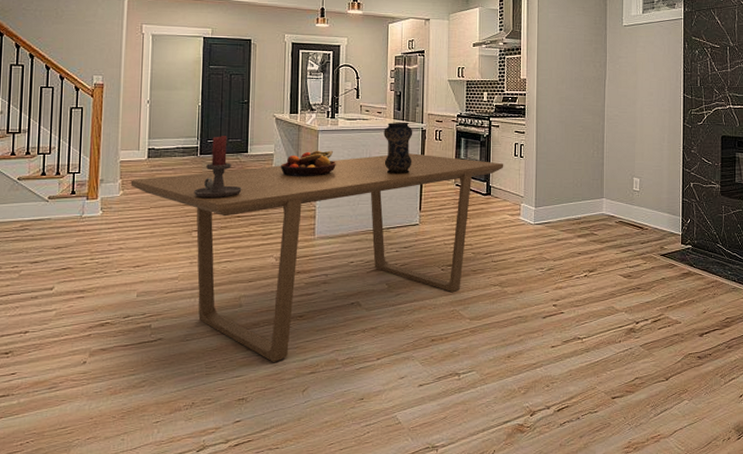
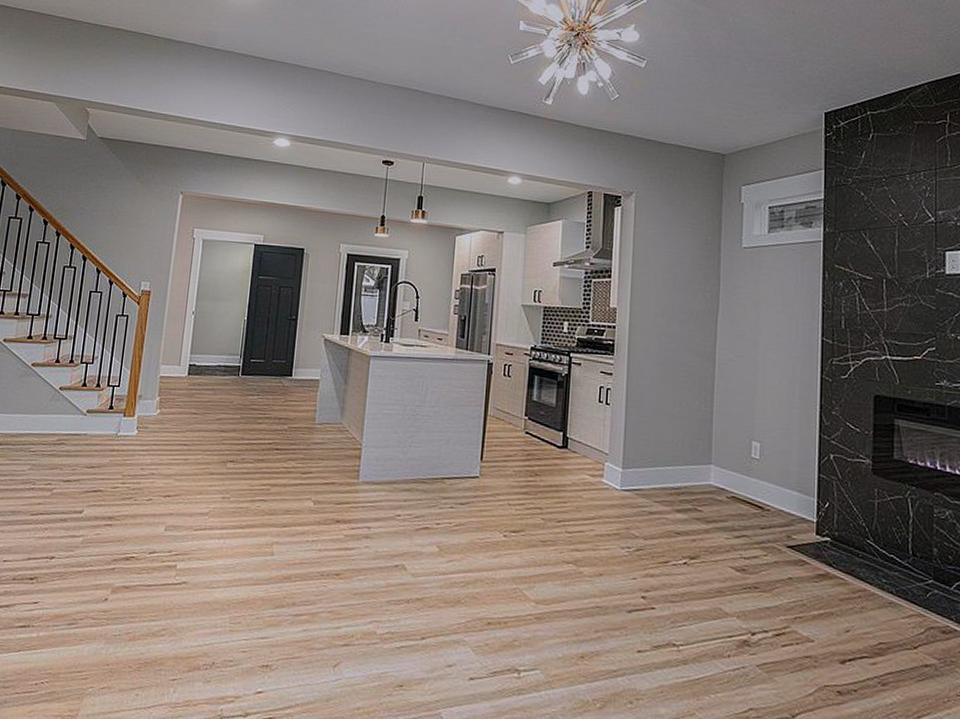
dining table: present [130,153,504,362] -> none [168,390,586,626]
candle holder: present [194,136,242,199] -> none [232,355,283,427]
fruit bowl: present [280,150,336,177] -> none [325,378,388,410]
vase: present [383,122,413,174] -> none [442,351,478,415]

